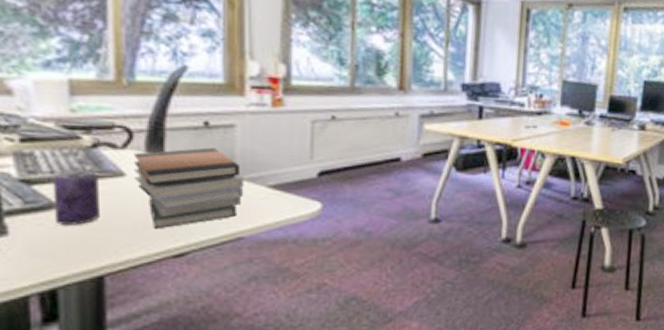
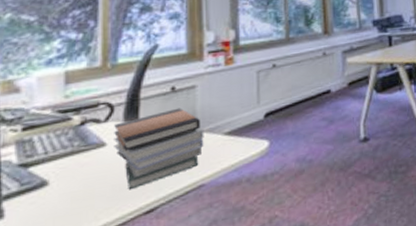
beverage can: present [52,169,101,225] -> none [45,145,85,201]

